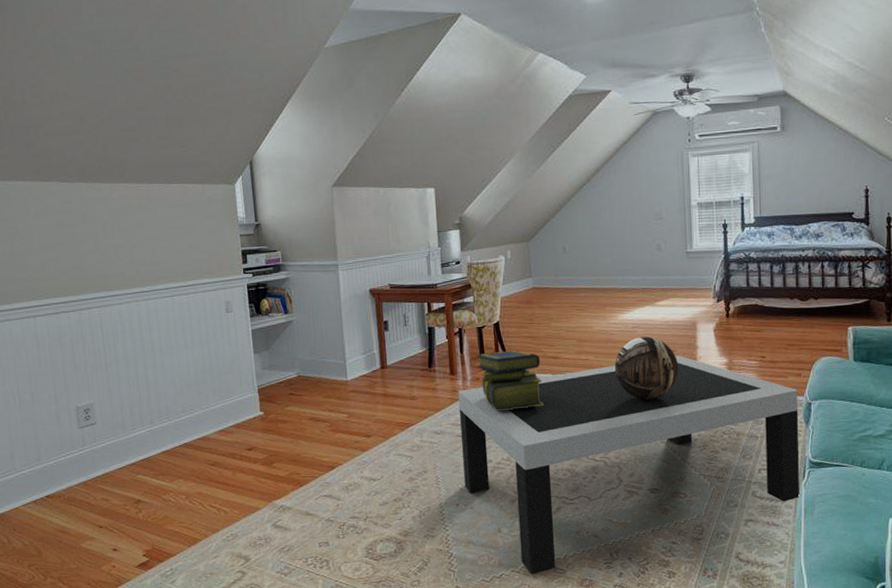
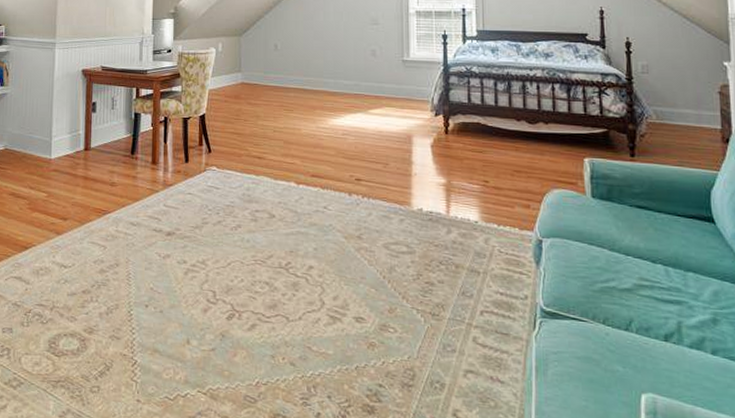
coffee table: present [458,355,800,574] -> none [156,169,529,400]
stack of books: present [476,350,543,412] -> none [179,145,245,209]
decorative bowl: present [614,336,679,400] -> none [321,145,392,216]

